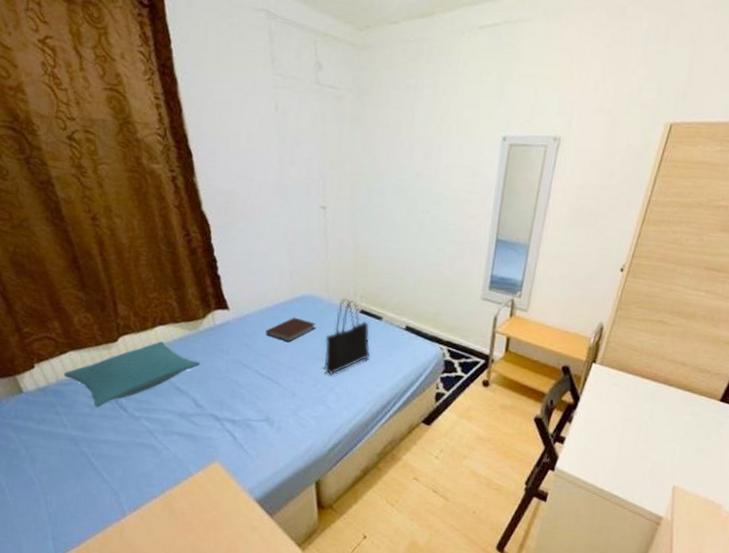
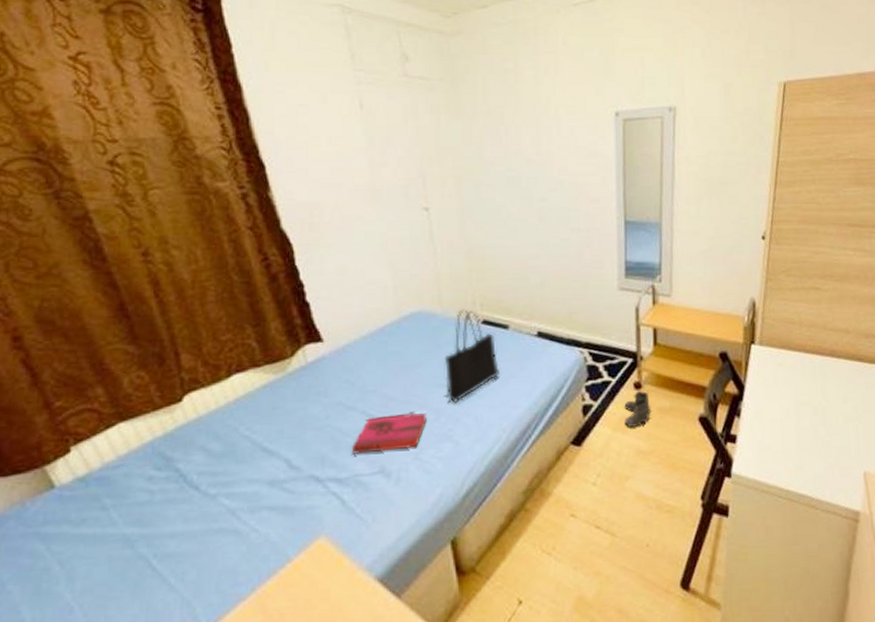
pillow: present [64,341,201,408] -> none [112,393,293,491]
hardback book: none [244,376,307,406] -> present [351,412,428,454]
notebook: present [265,317,317,343] -> none [371,339,433,371]
boots: none [470,387,495,419] -> present [624,390,651,428]

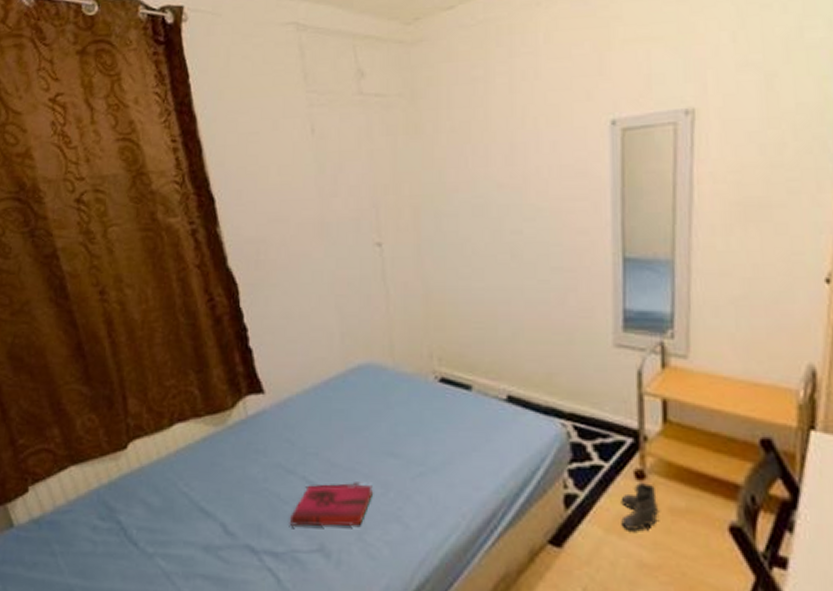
tote bag: present [444,309,501,404] -> none [394,363,461,477]

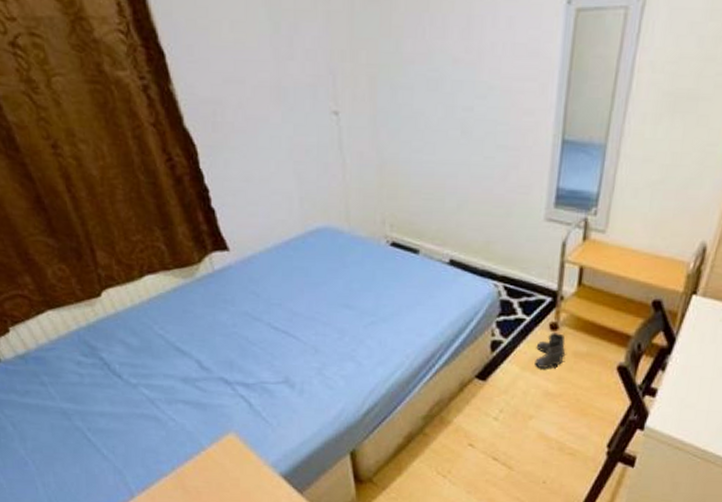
hardback book: present [289,484,374,527] -> none [257,330,332,364]

